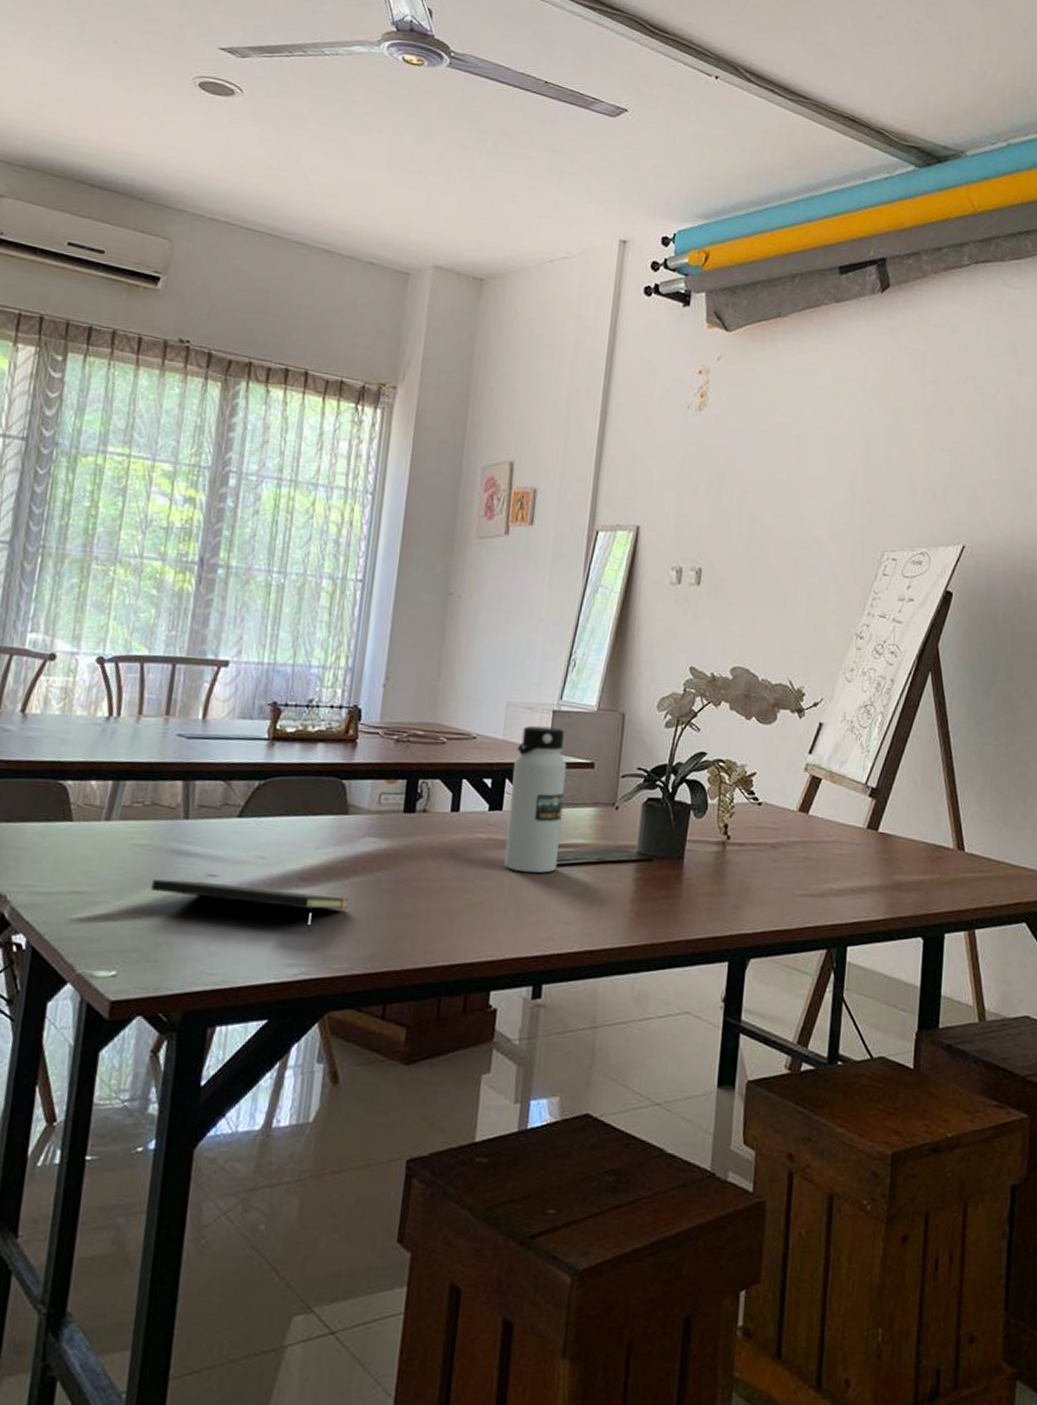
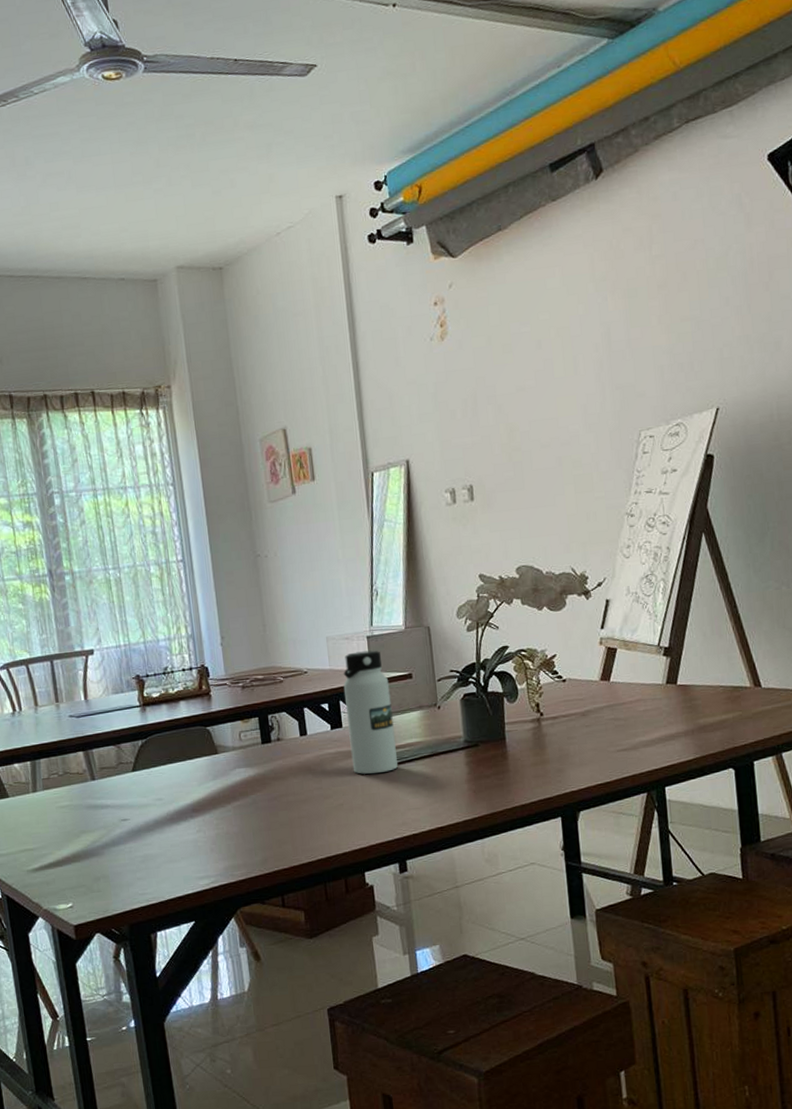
notepad: present [151,879,349,932] -> none [80,819,235,850]

